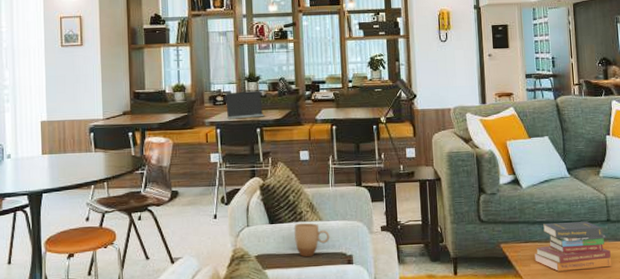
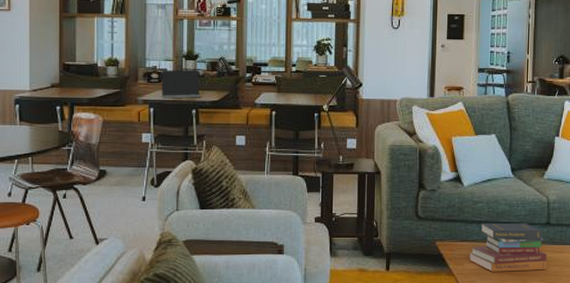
mug: present [294,222,330,258] -> none [225,209,262,245]

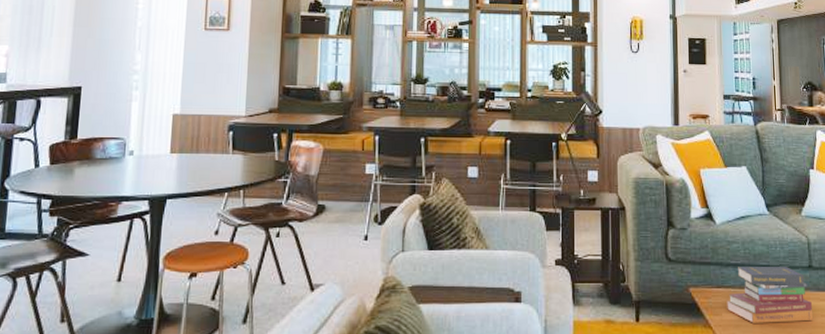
laptop: present [161,69,202,99] -> none [387,93,431,126]

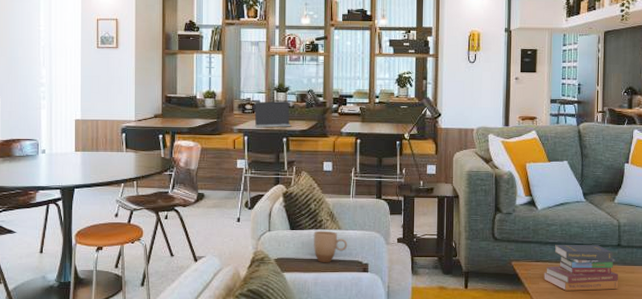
laptop: none [387,93,431,126] -> present [254,100,292,128]
mug: none [456,250,497,292] -> present [314,230,348,263]

